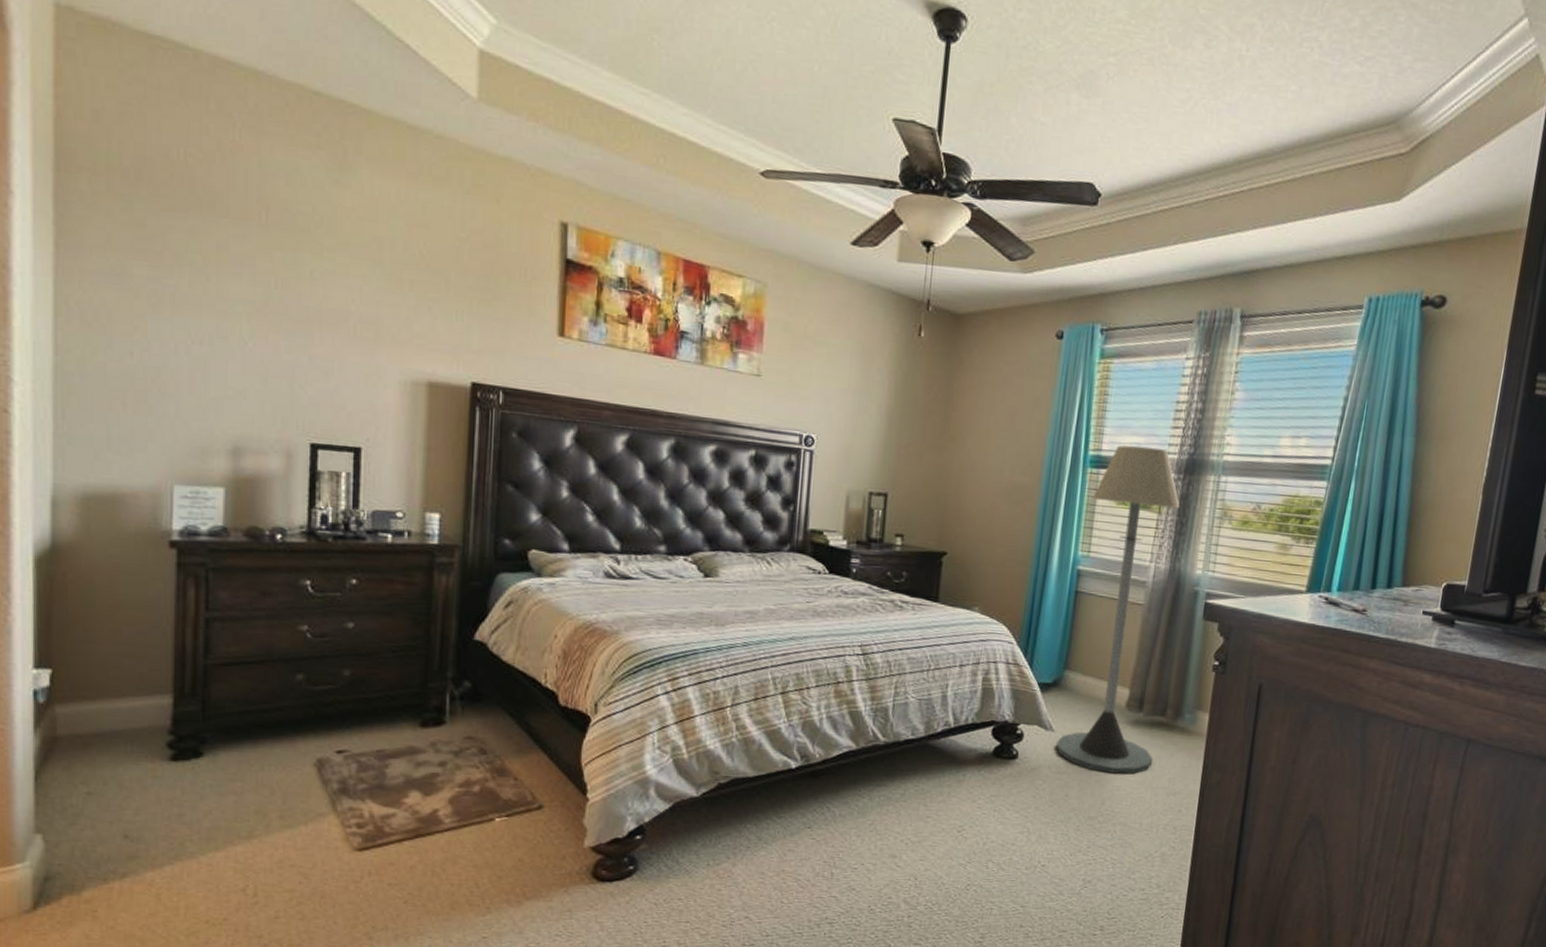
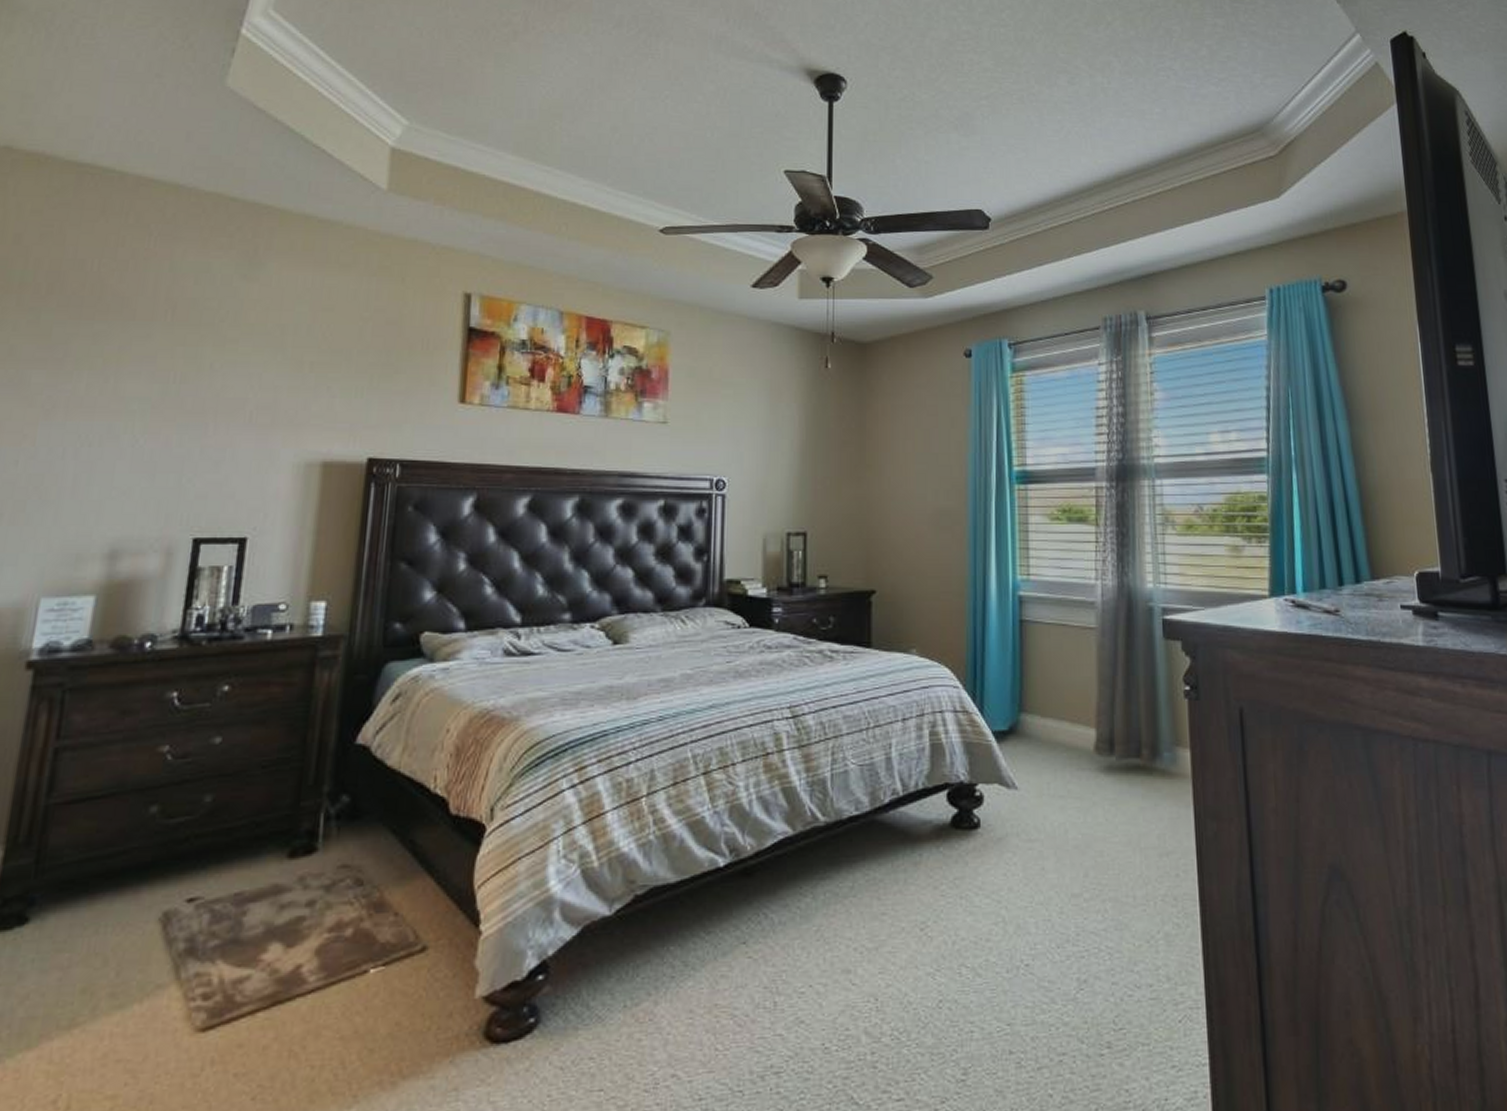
floor lamp: present [1056,445,1180,774] -> none [1022,456,1135,835]

